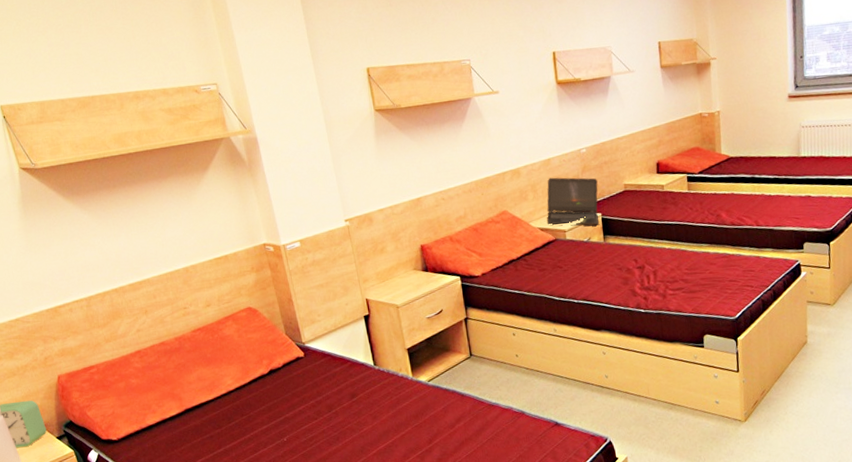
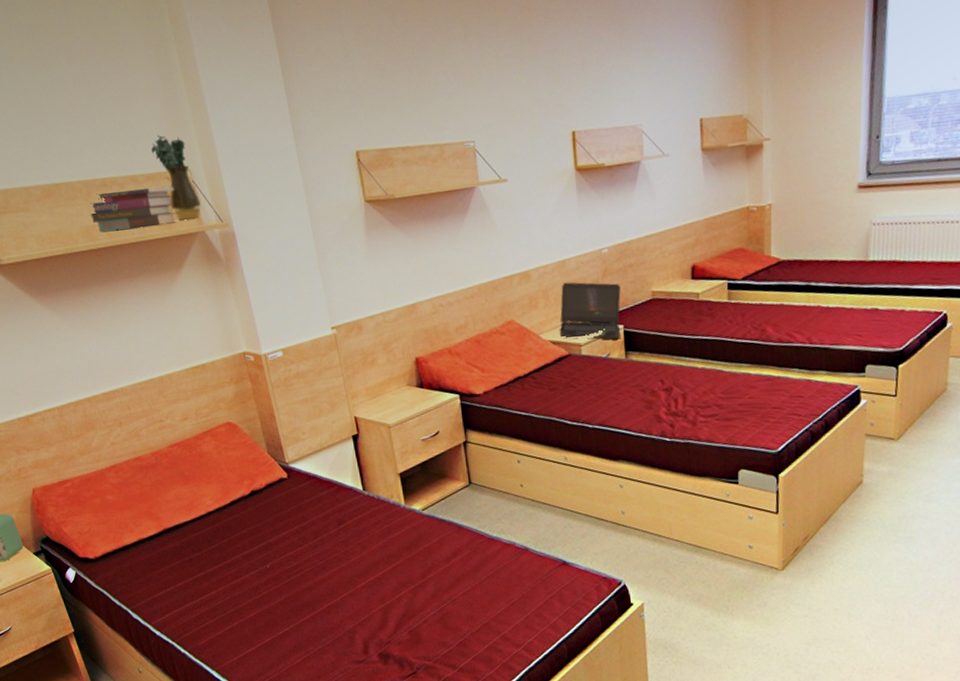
books: none [123,98,203,139] -> present [90,187,176,232]
vase: none [182,53,226,128] -> present [152,134,201,220]

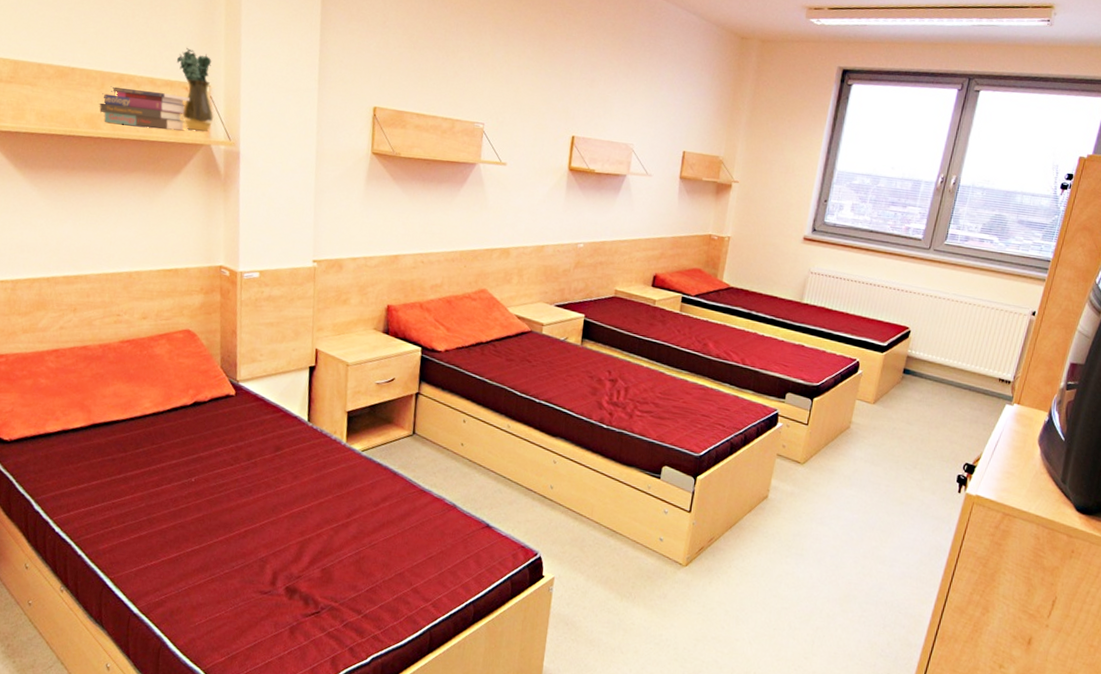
laptop computer: present [560,282,621,340] -> none [526,265,589,327]

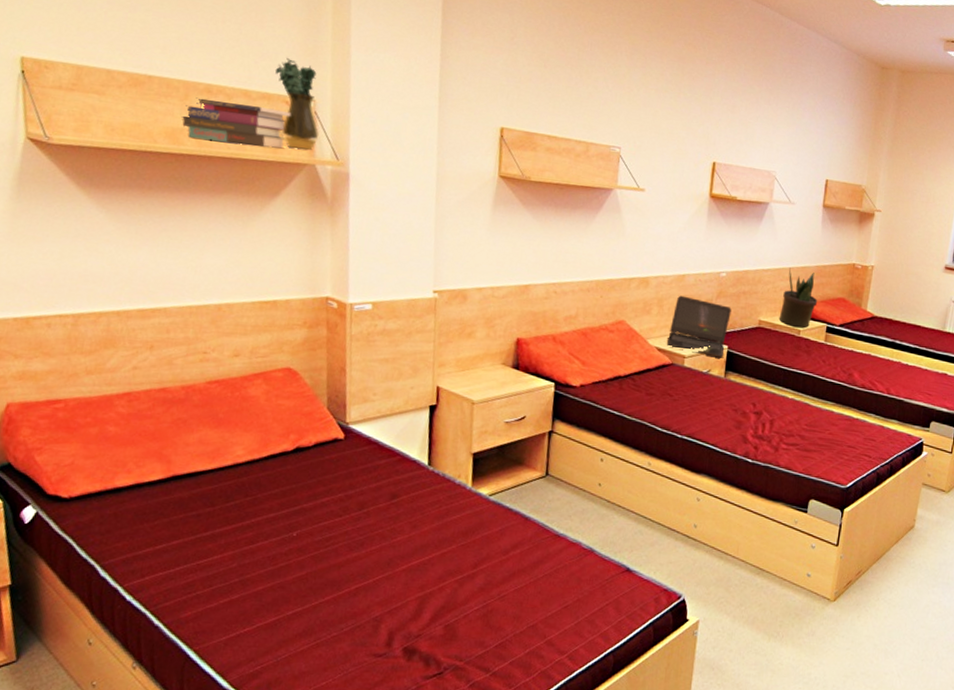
laptop computer: none [526,265,589,327] -> present [667,295,732,358]
planter: none [634,240,674,299] -> present [779,269,818,329]

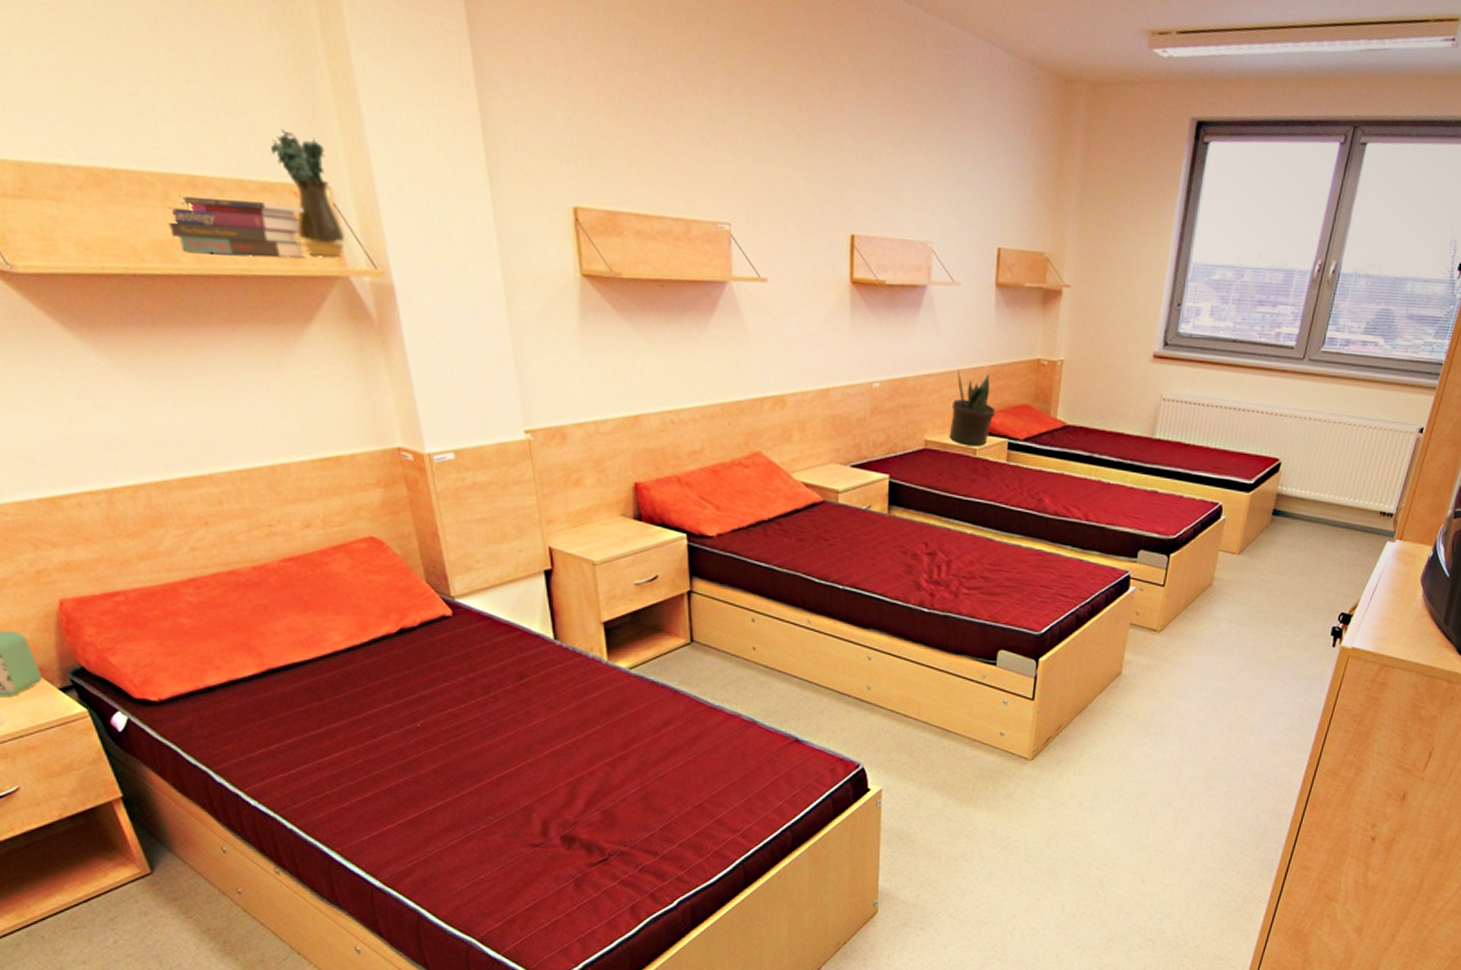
laptop computer: present [667,295,732,358] -> none [816,415,890,491]

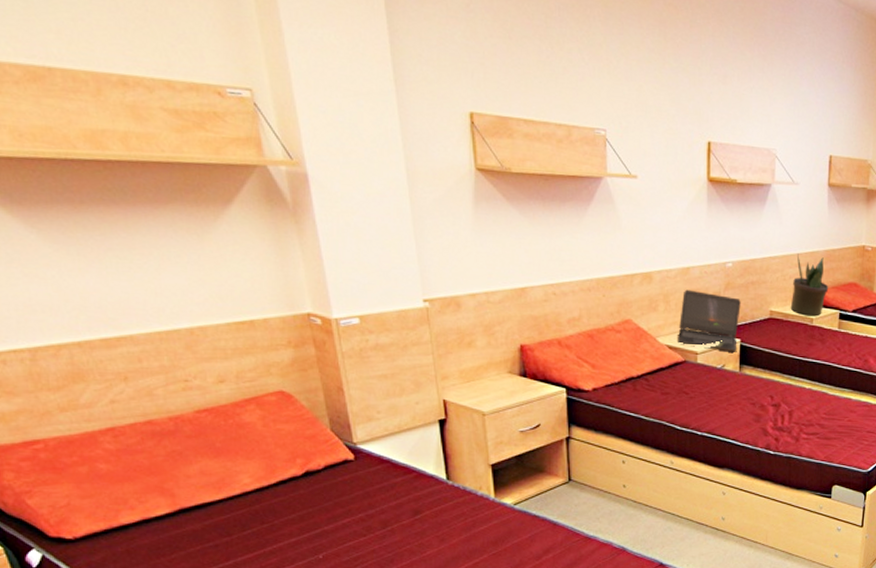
books: present [169,197,306,259] -> none [101,94,228,149]
vase: present [271,128,345,257] -> none [198,38,263,149]
laptop computer: none [816,415,890,491] -> present [678,289,741,352]

